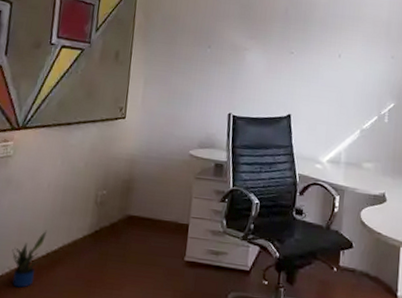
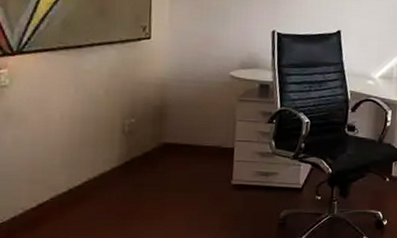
potted plant: present [11,230,47,288] -> none [23,165,65,228]

